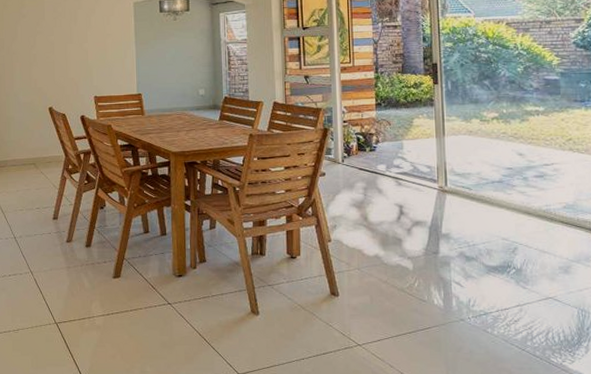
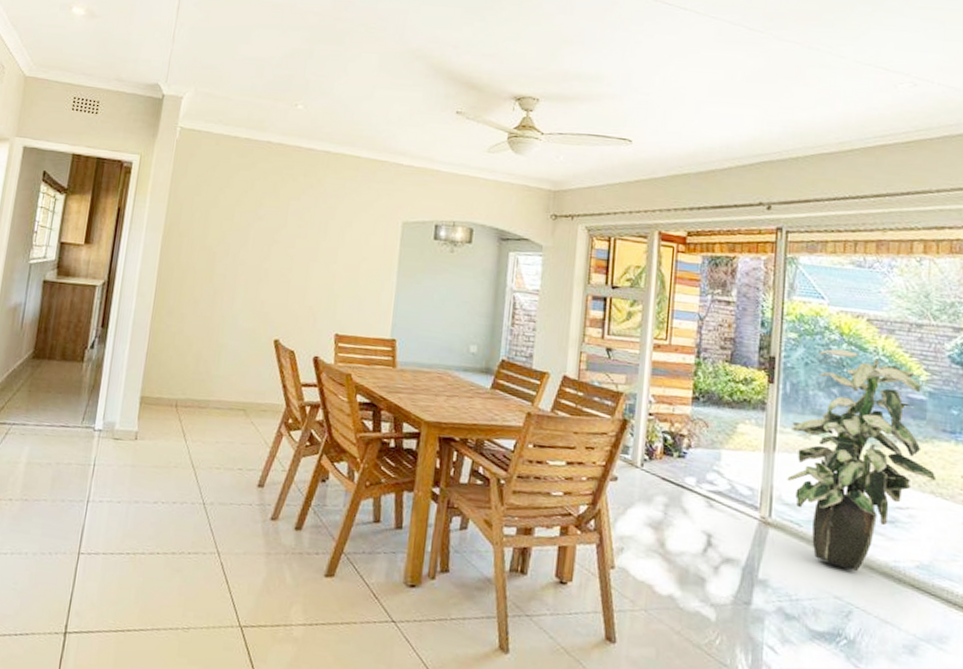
indoor plant: none [455,50,573,218] -> present [787,349,937,572]

